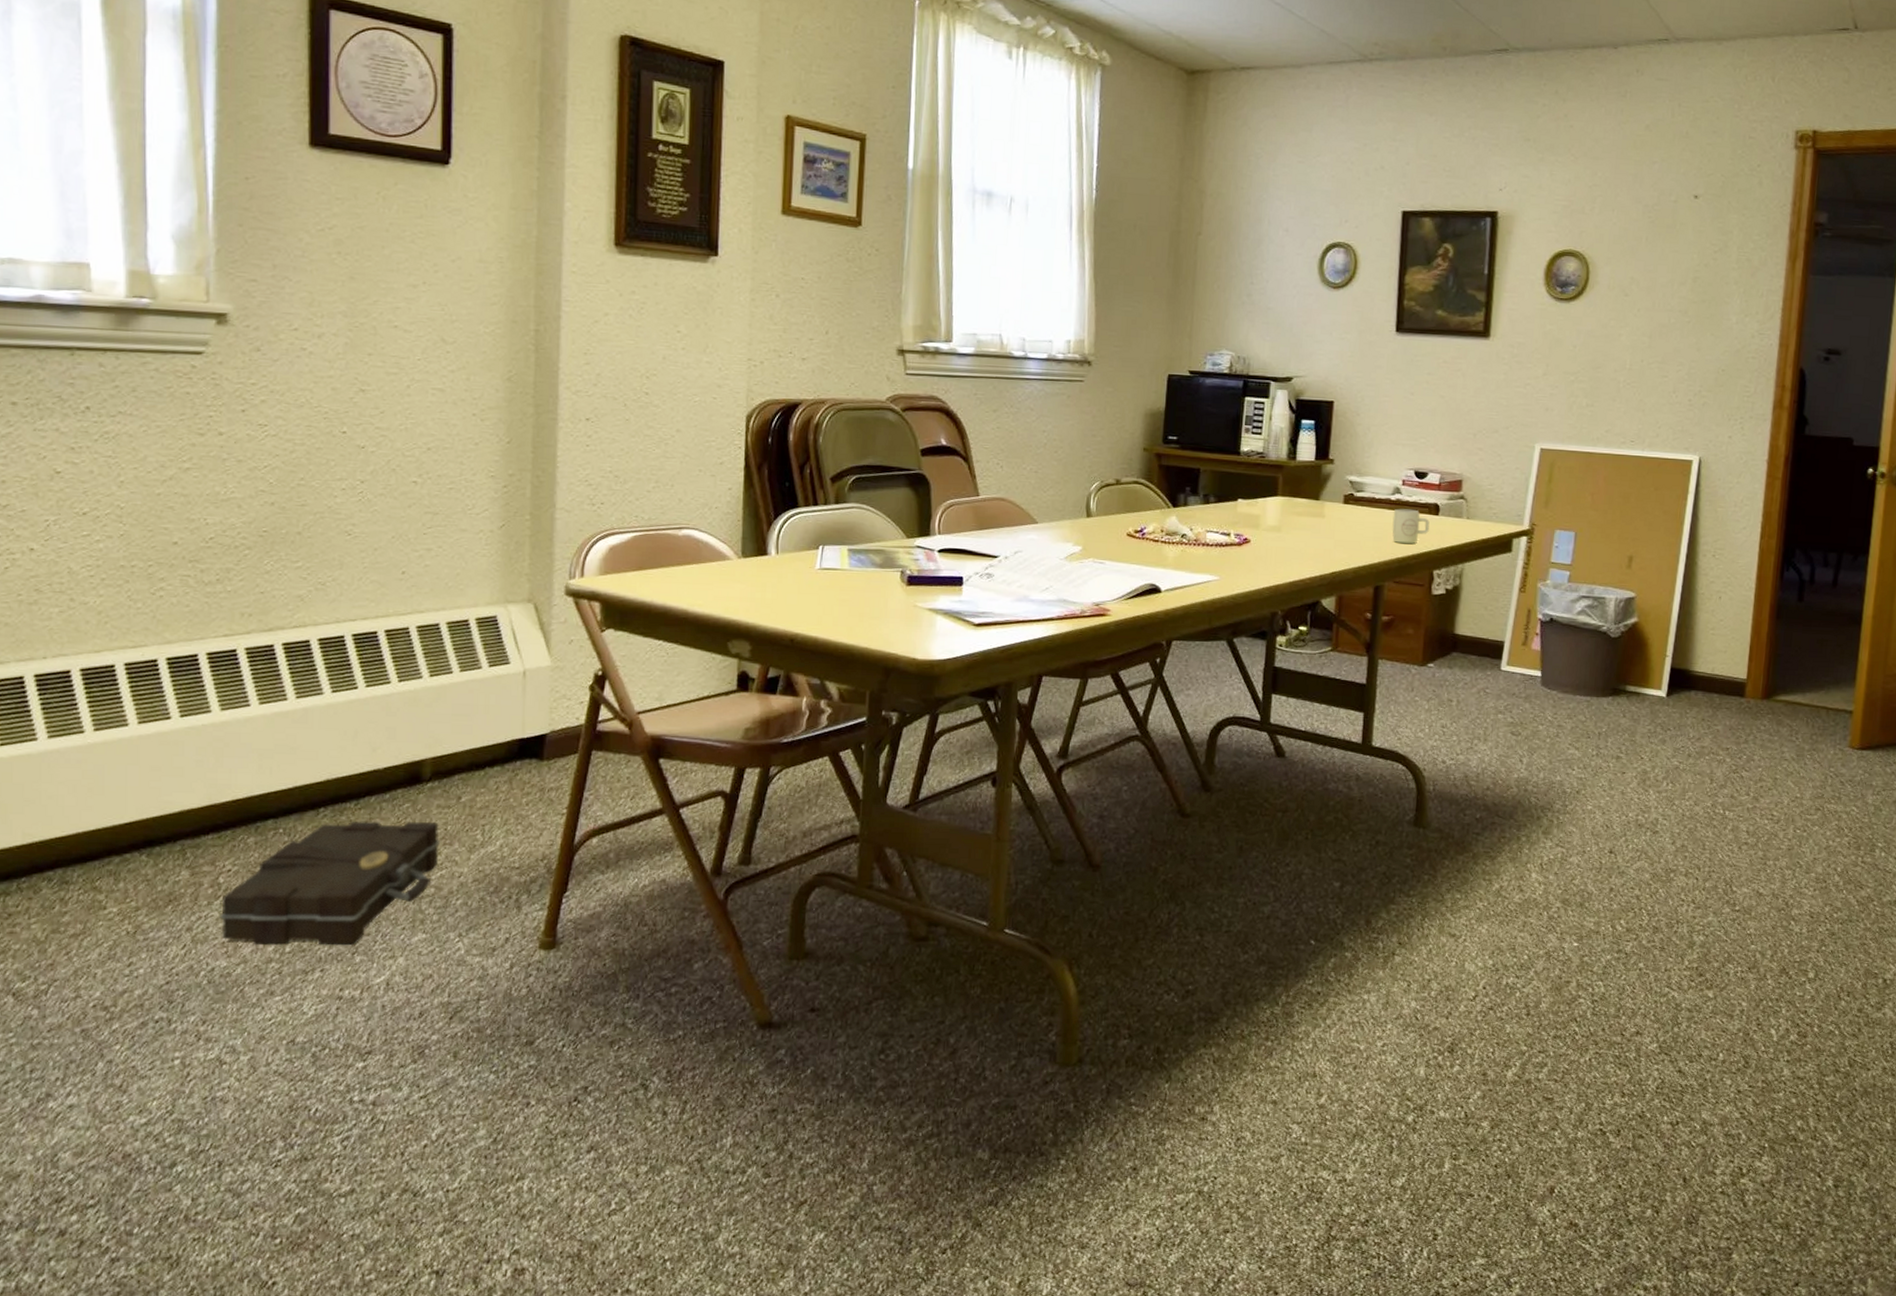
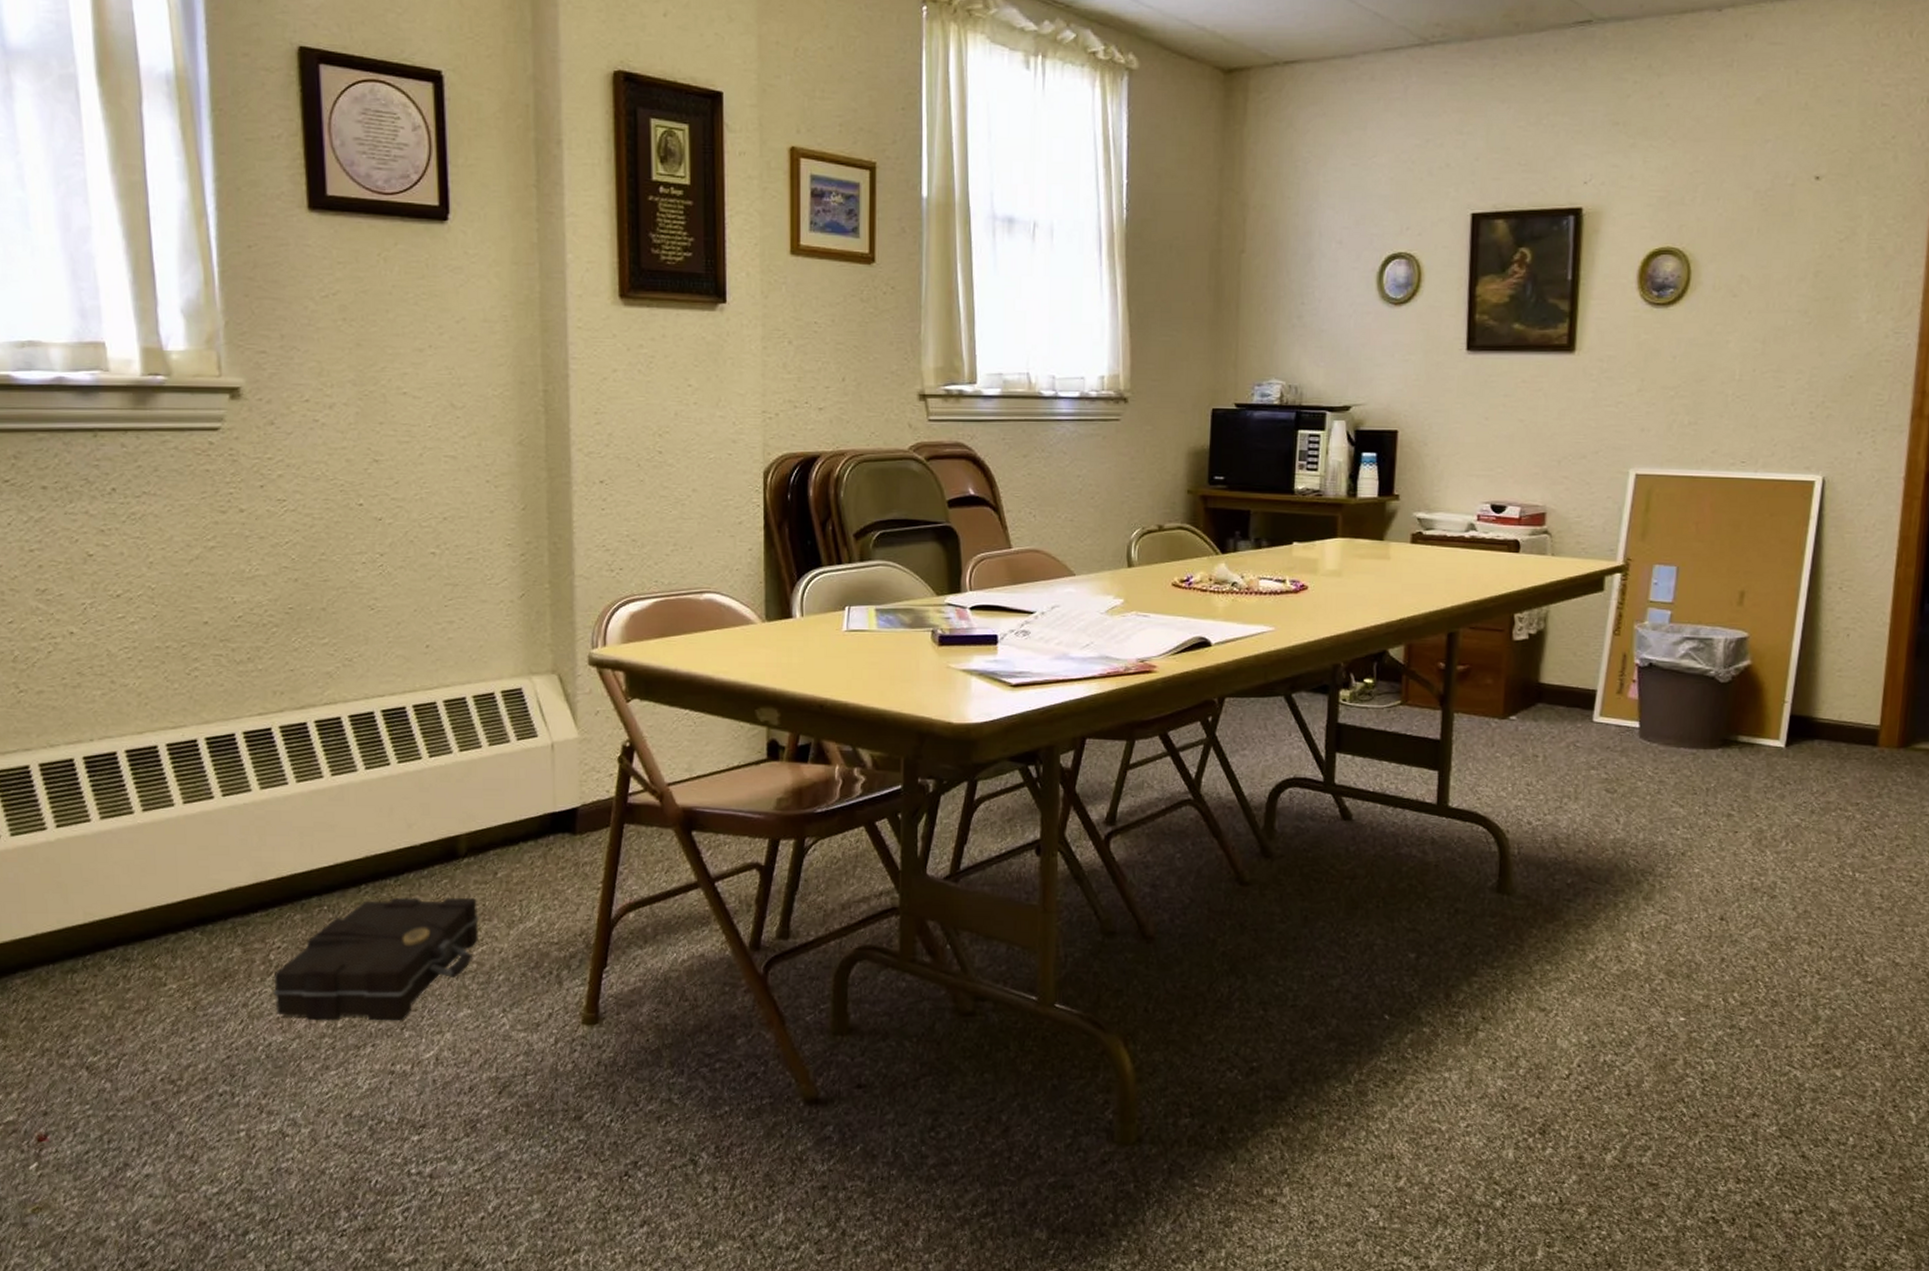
mug: present [1392,508,1430,544] -> none [1466,546,1509,585]

